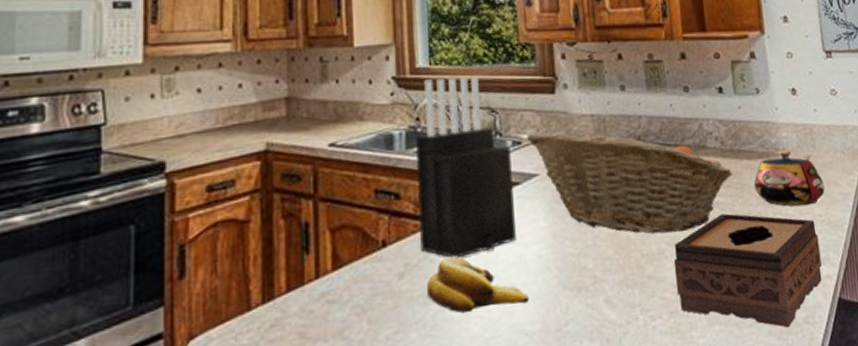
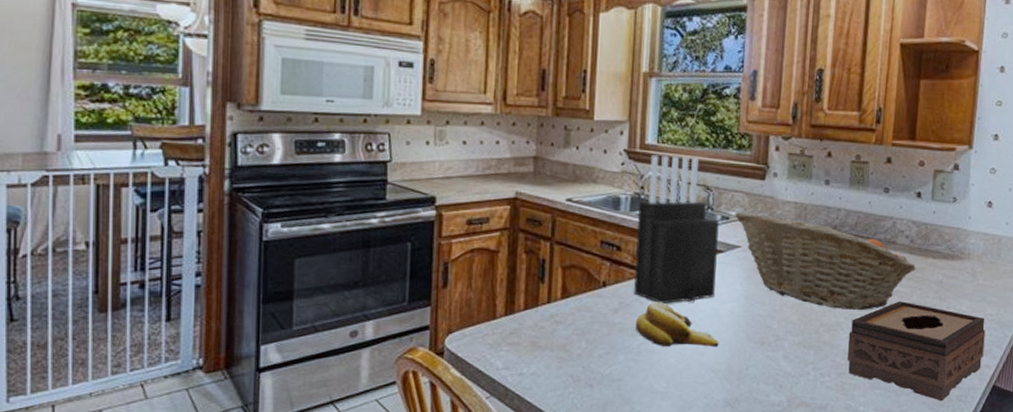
teapot: present [754,150,826,207] -> none [935,254,1002,305]

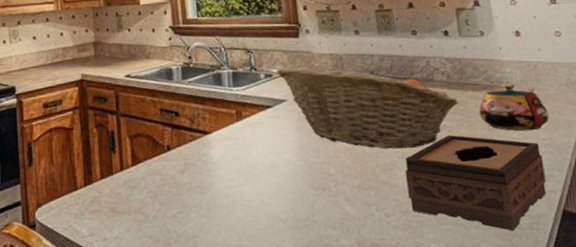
knife block: present [634,155,719,304] -> none [189,25,270,161]
banana: present [636,302,719,348] -> none [202,159,282,201]
teapot: none [935,254,1002,305] -> present [479,83,550,131]

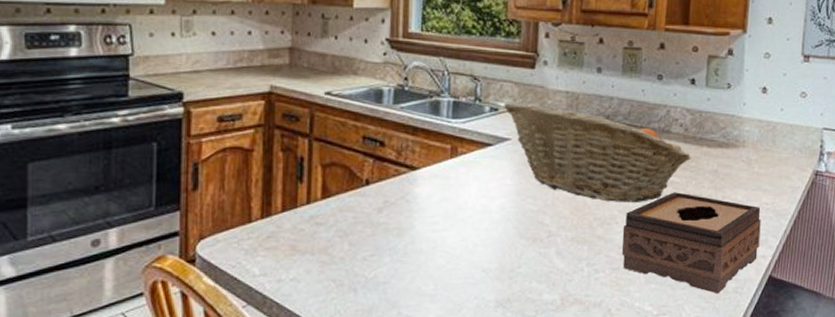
teapot: present [479,83,550,131] -> none [710,142,777,194]

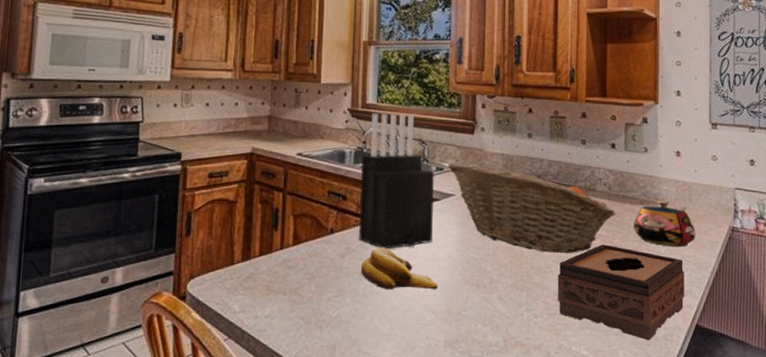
knife block: none [399,44,488,201] -> present [359,113,434,249]
banana: none [401,199,489,246] -> present [361,247,438,290]
teapot: none [710,142,777,194] -> present [634,200,696,247]

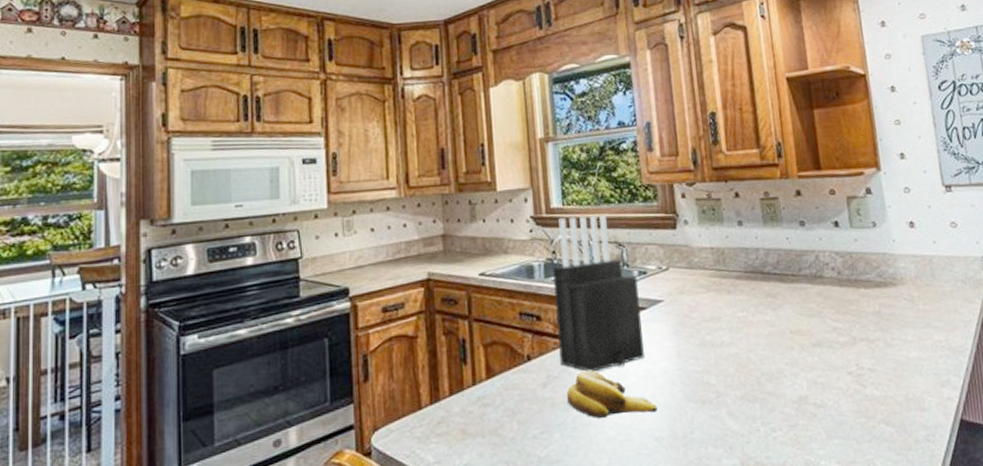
fruit basket: present [448,162,616,253] -> none [652,263,851,355]
tissue box: present [558,244,685,341] -> none [793,338,943,445]
teapot: present [634,200,696,247] -> none [872,279,946,333]

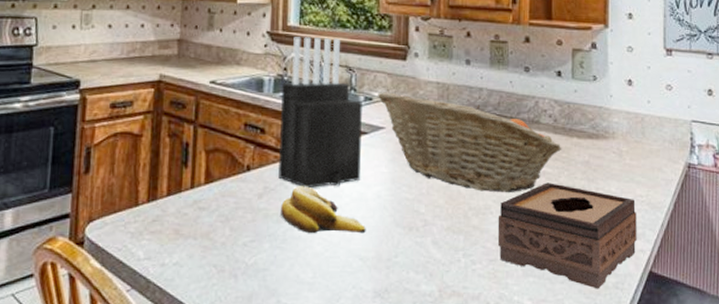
fruit basket: none [652,263,851,355] -> present [378,92,562,192]
tissue box: none [793,338,943,445] -> present [498,182,637,289]

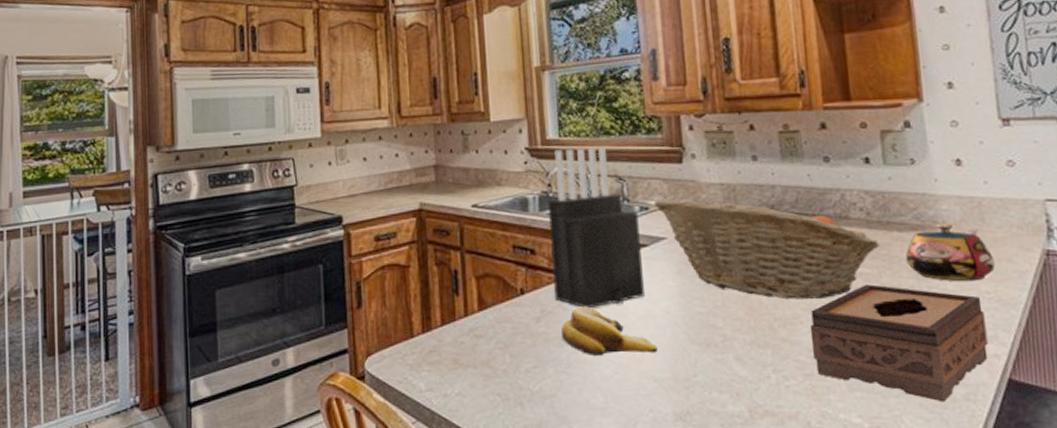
teapot: none [582,134,650,186] -> present [906,223,996,282]

